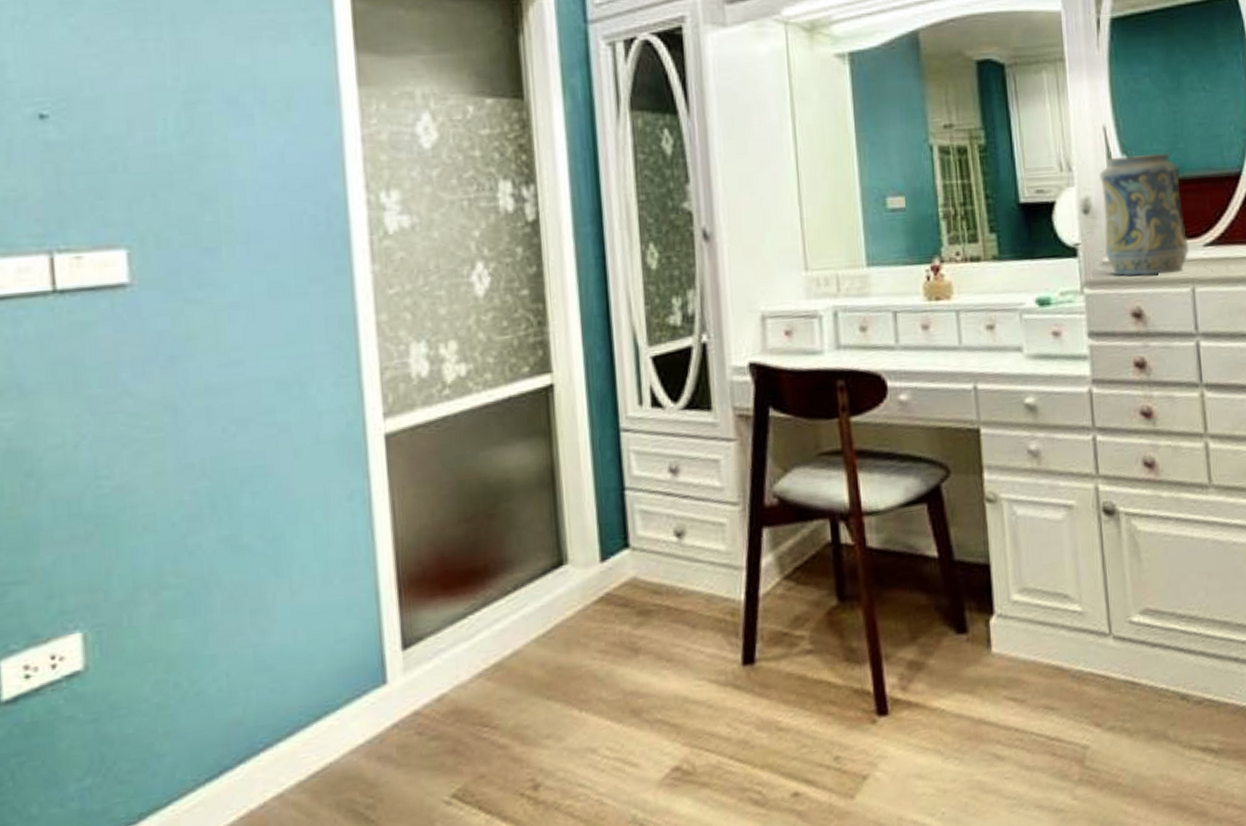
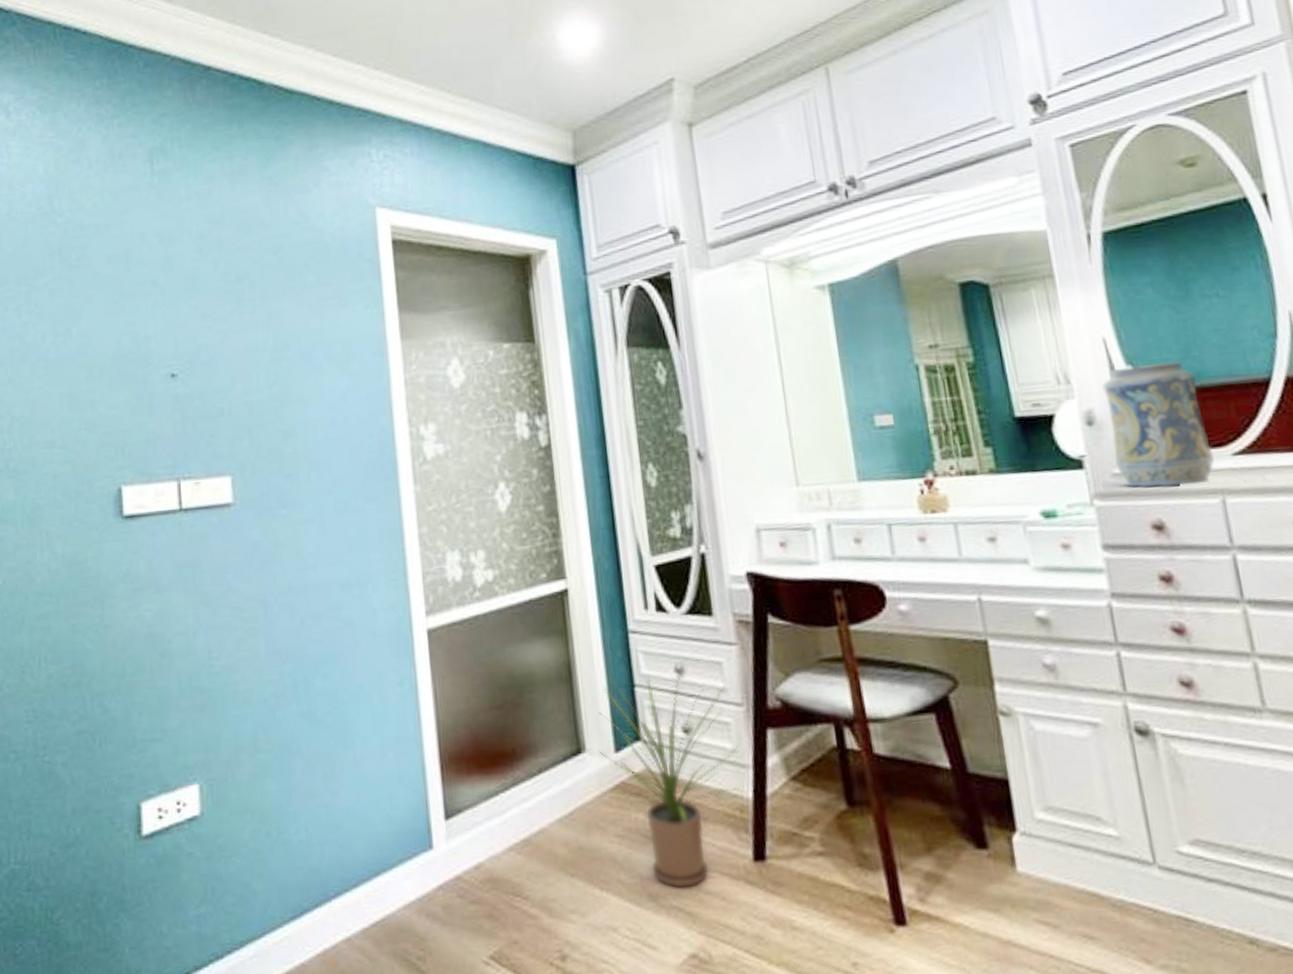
house plant: none [582,468,735,701] -> present [598,668,743,888]

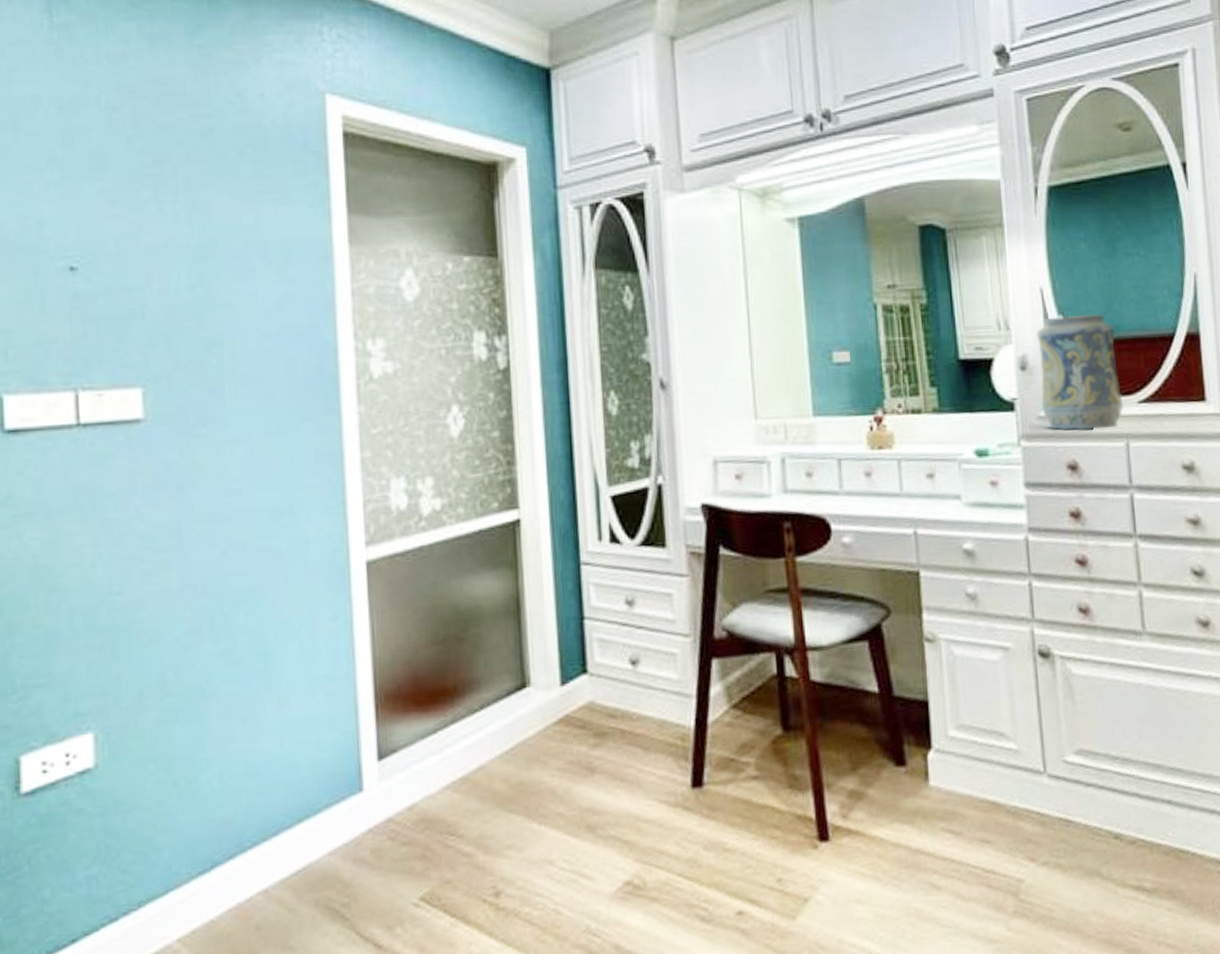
house plant: present [598,668,743,888] -> none [543,600,685,818]

